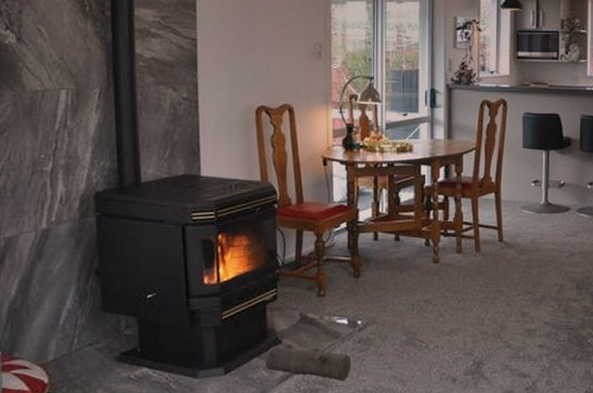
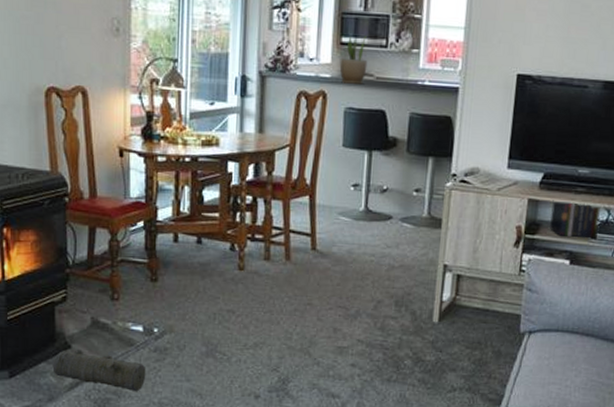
potted plant: none [517,50,542,92] -> present [339,36,368,84]

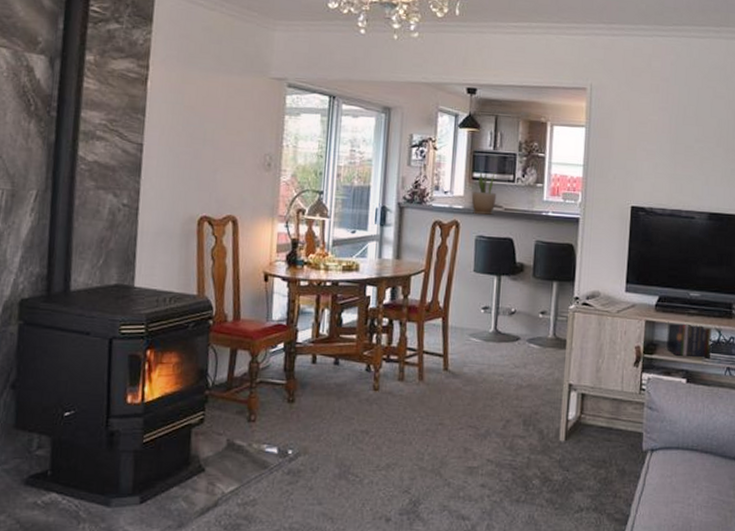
decorative log: present [52,349,146,391] -> none [184,472,279,515]

